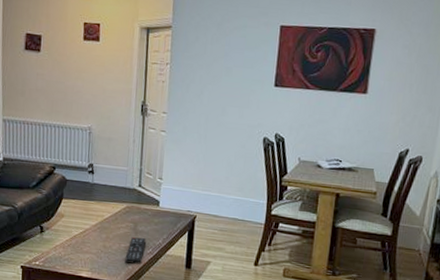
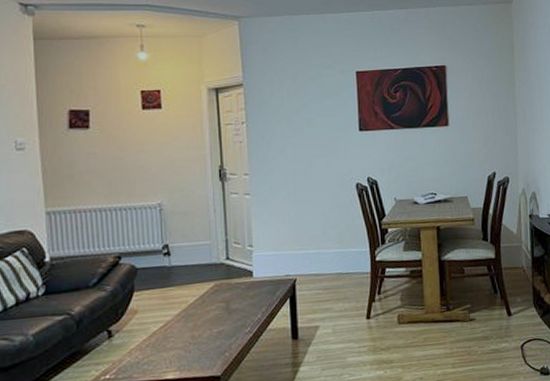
remote control: present [125,237,146,264] -> none [219,315,242,350]

